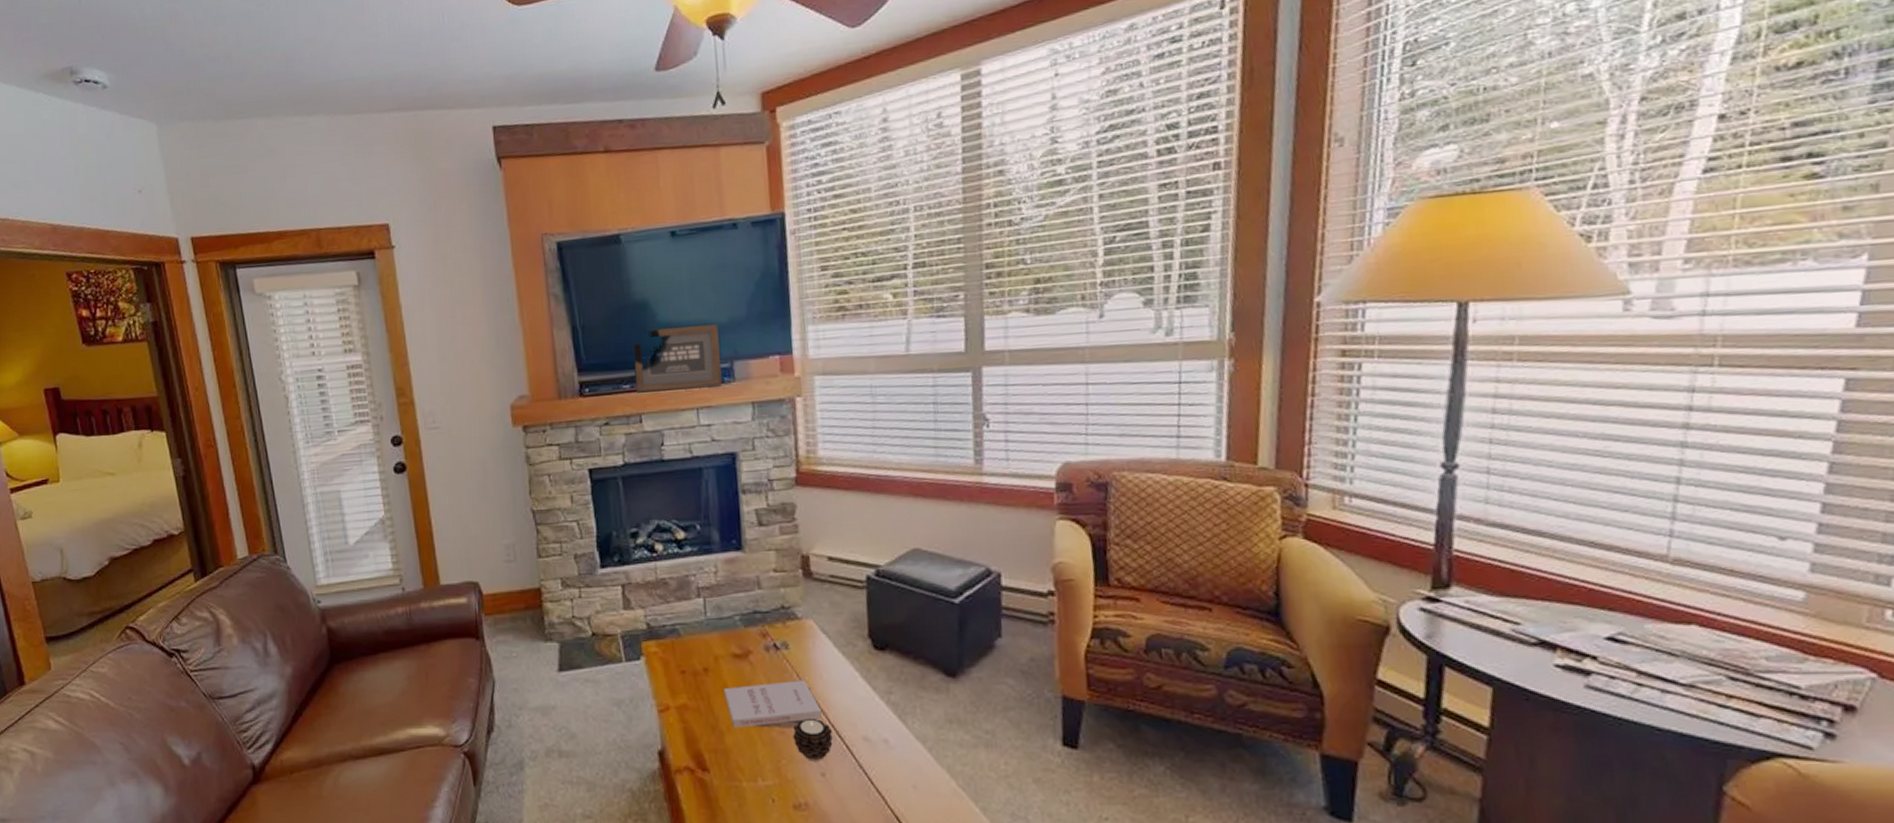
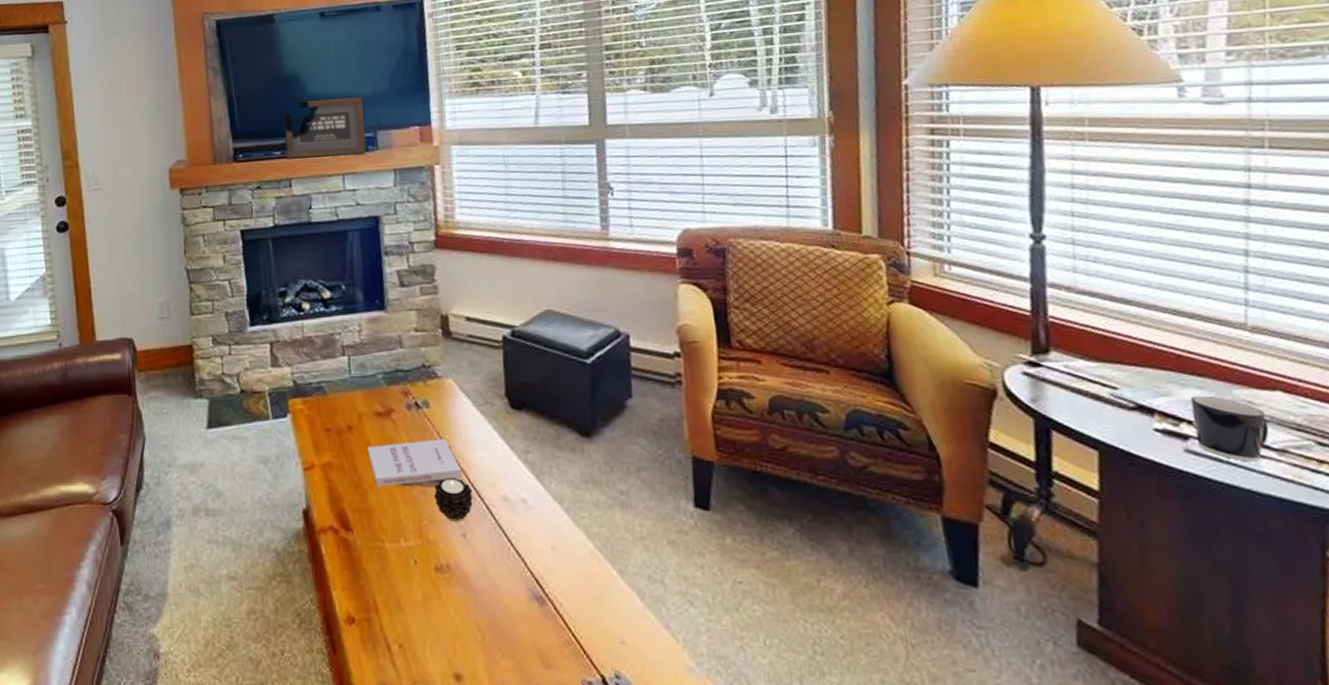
mug: none [1597,630,1679,697] -> present [1189,395,1270,462]

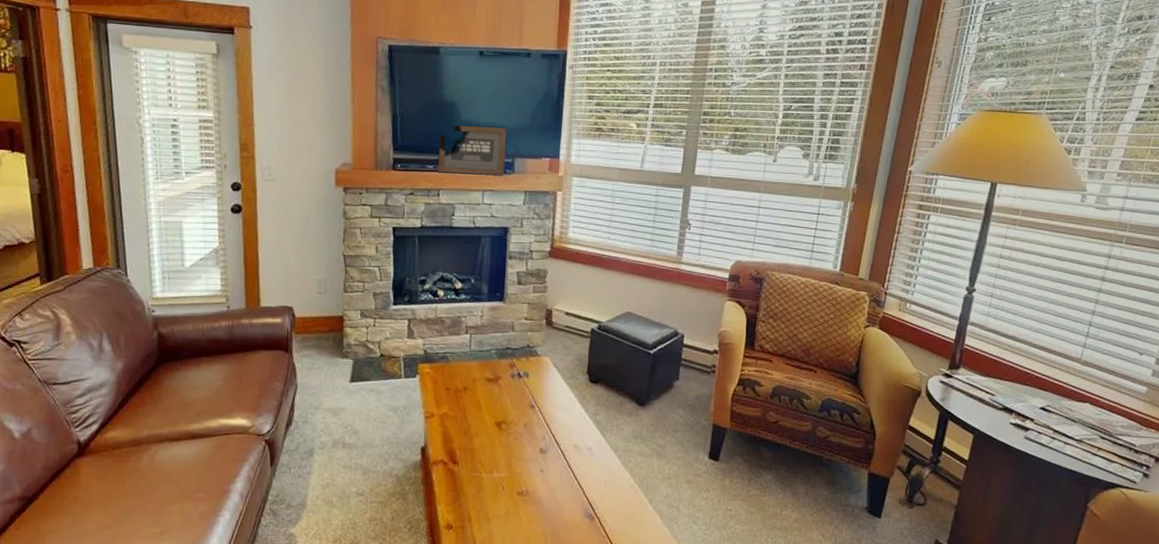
books: present [367,439,462,488] -> none [477,401,546,436]
candle: present [434,477,473,522] -> none [524,429,552,461]
mug: present [1189,395,1270,462] -> none [1033,403,1077,447]

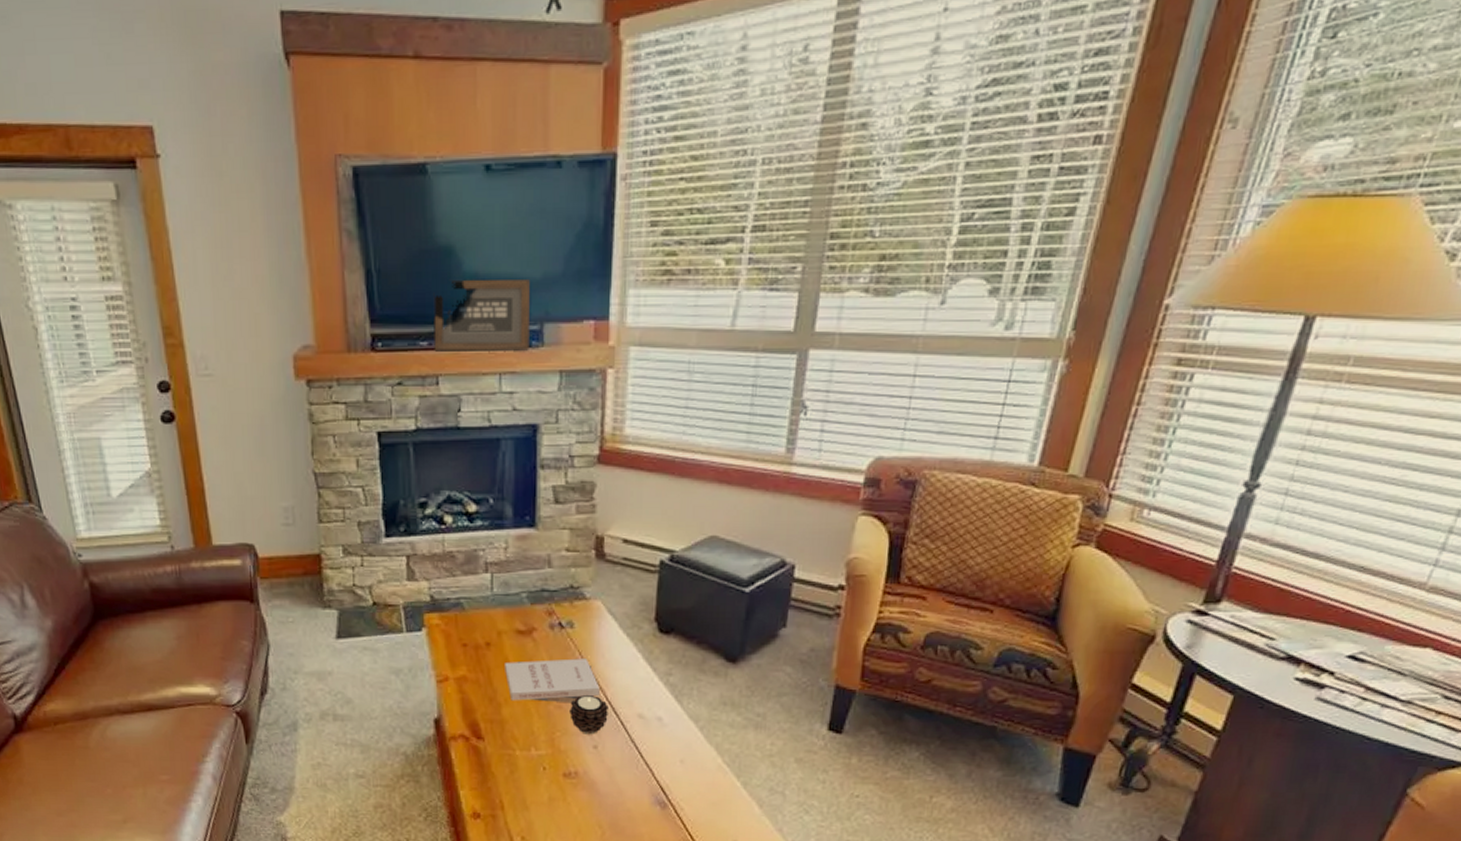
books: none [477,401,546,436] -> present [505,658,600,704]
candle: none [524,429,552,461] -> present [570,694,608,735]

